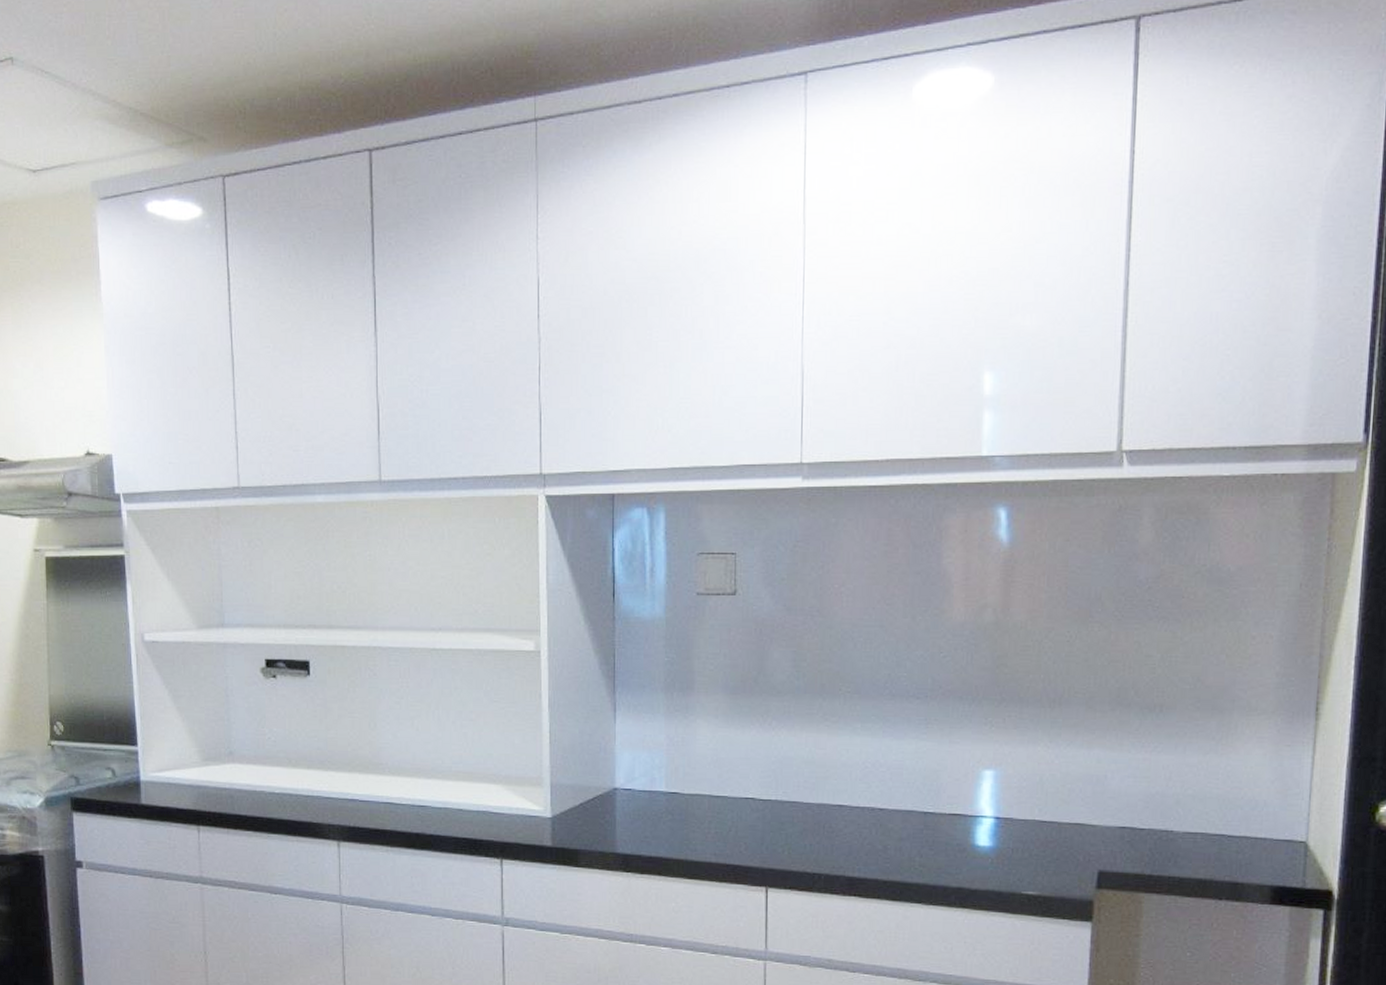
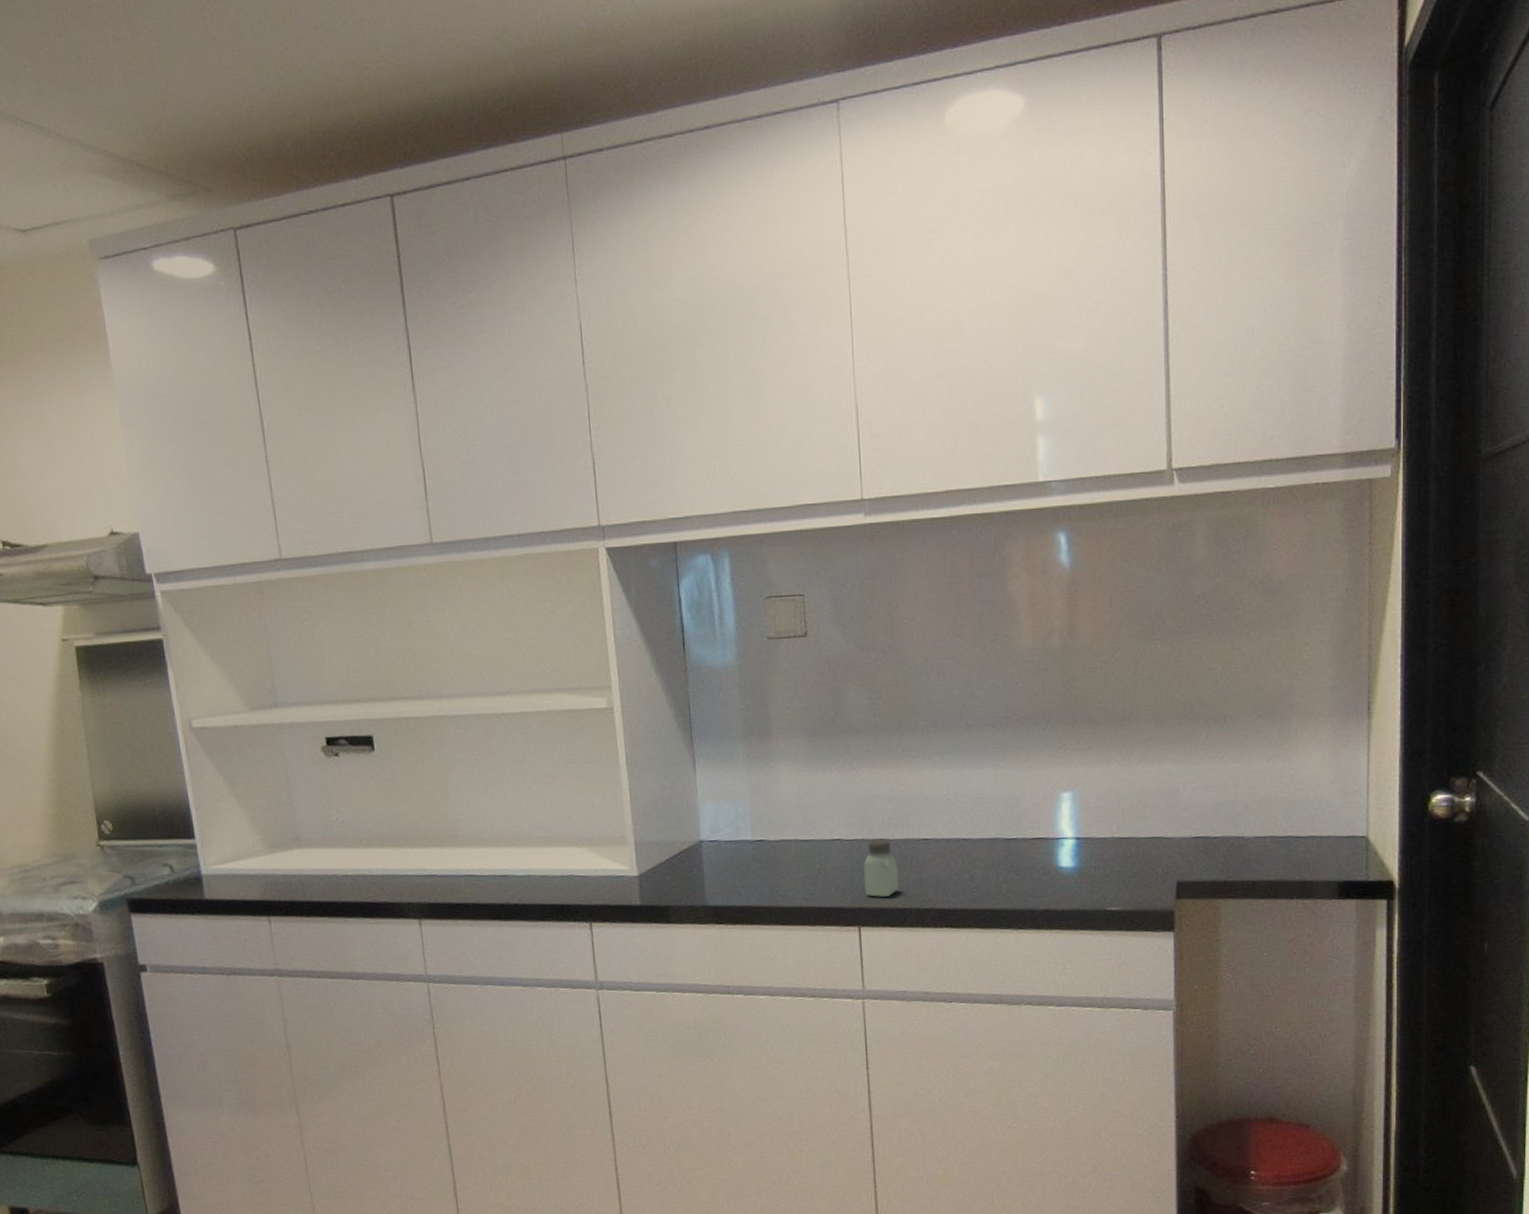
saltshaker: none [774,801,810,861] -> present [863,838,899,898]

